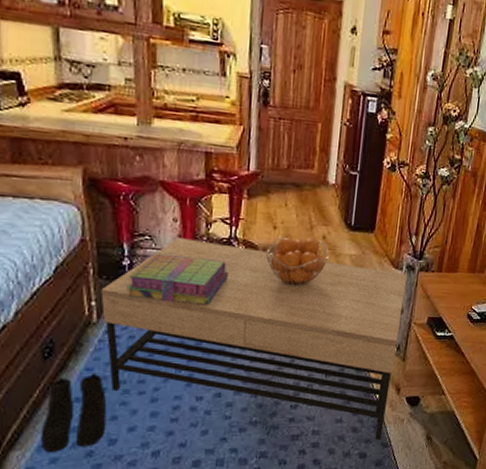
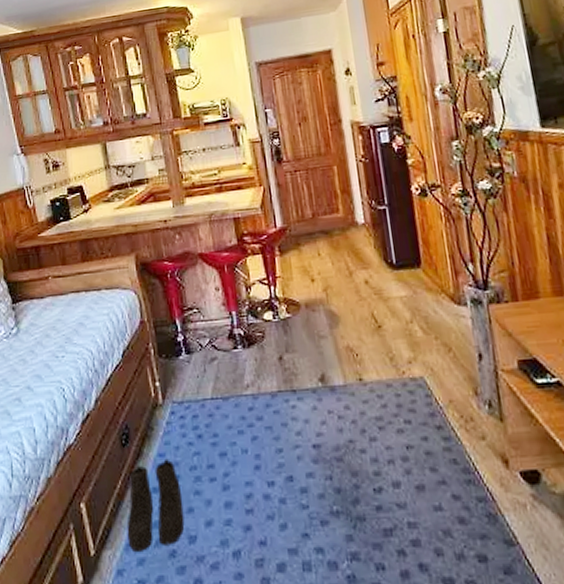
coffee table: present [100,238,408,440] -> none [162,305,501,535]
stack of books: present [126,253,229,306] -> none [184,323,277,376]
fruit basket: present [265,236,329,288] -> none [308,285,377,344]

